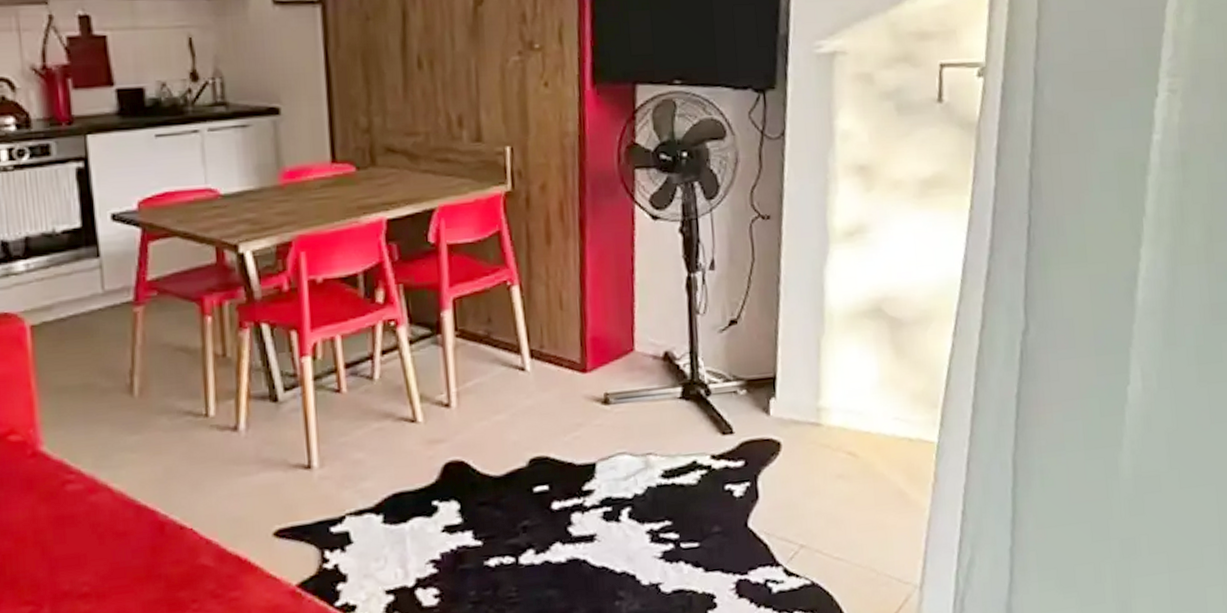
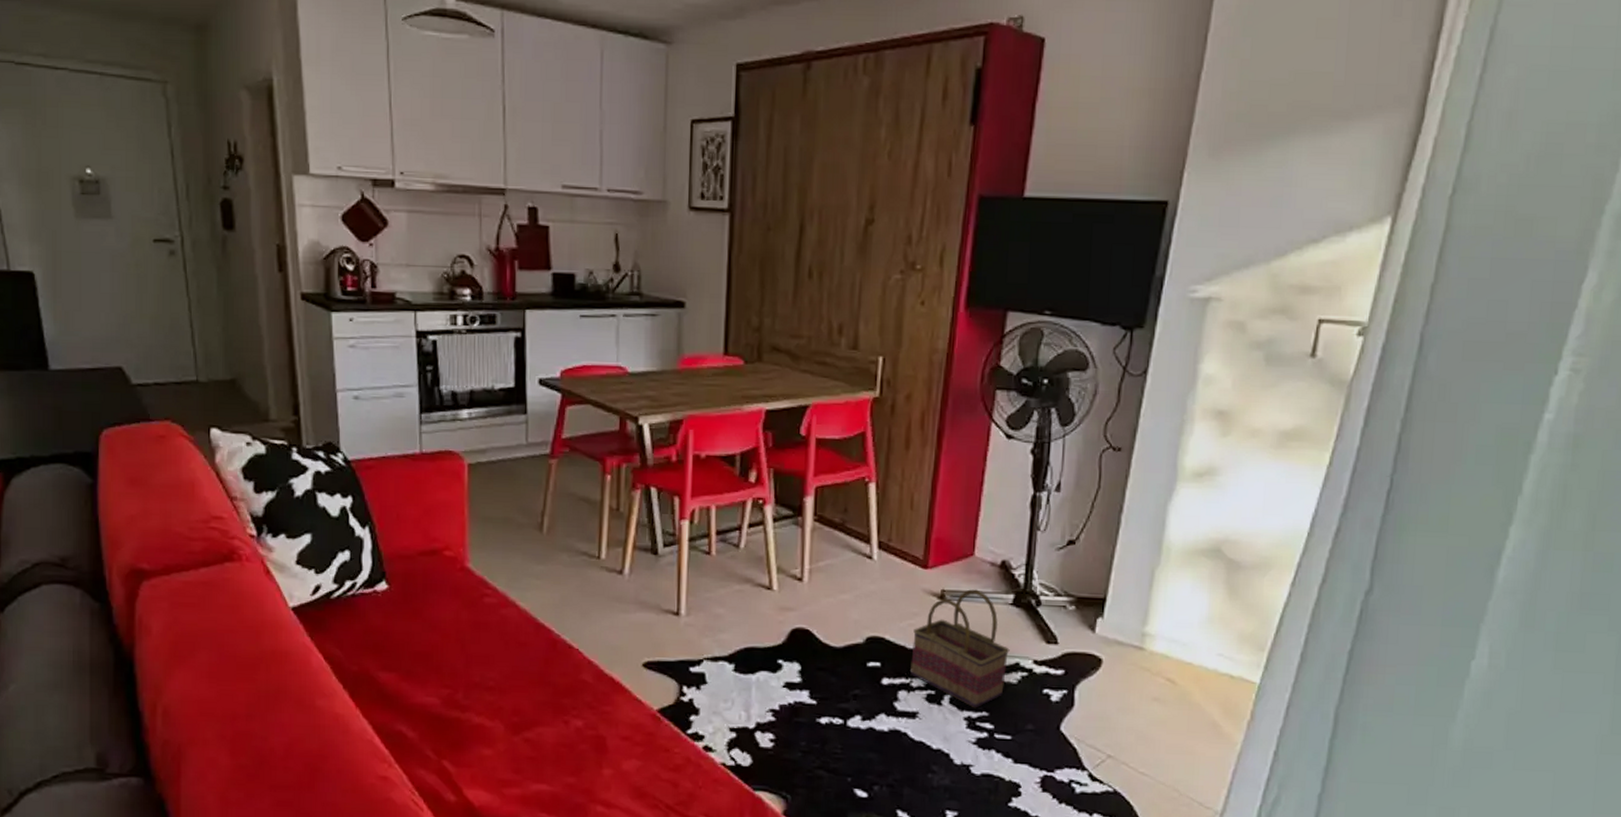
basket: none [580,386,685,519] -> present [909,588,1010,709]

